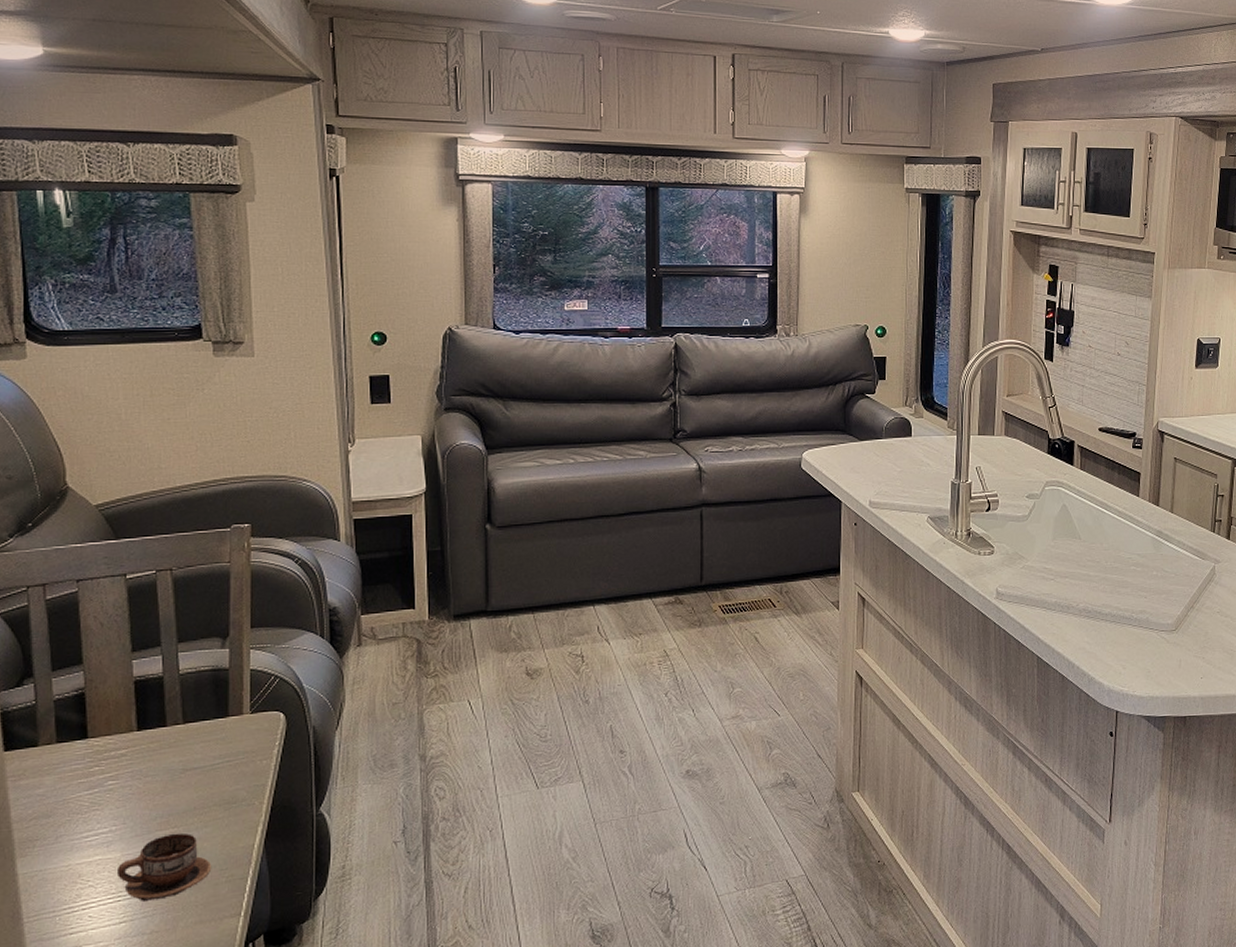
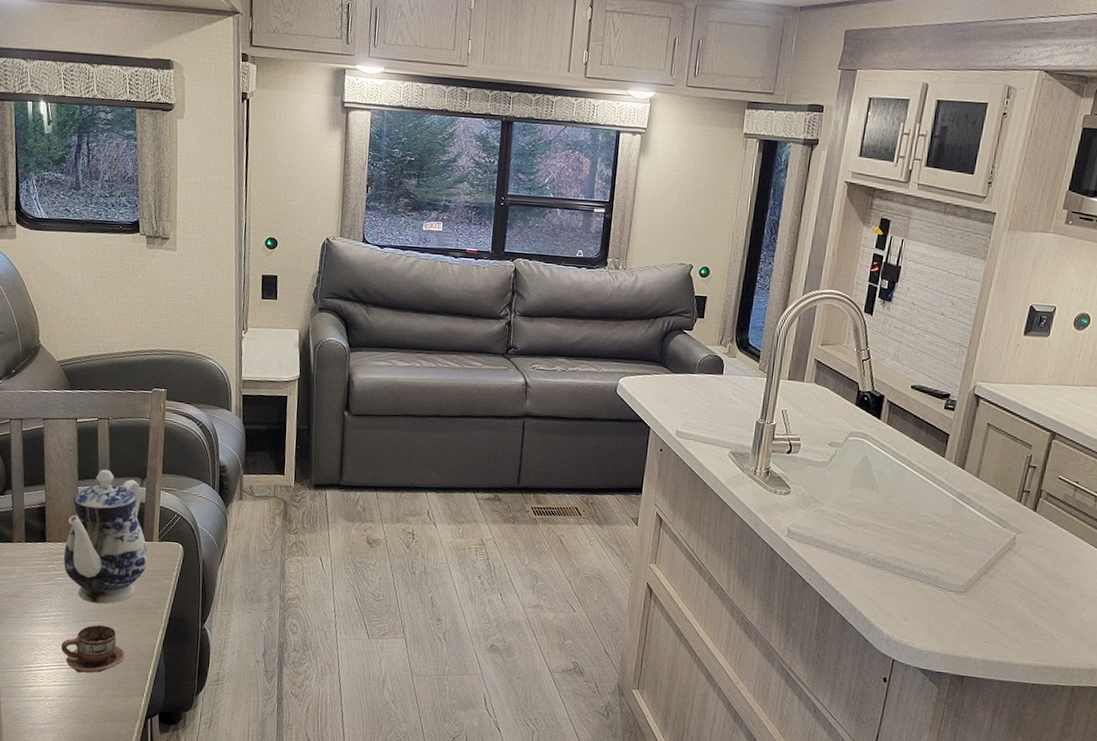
teapot: none [114,633,237,807] -> present [63,469,148,604]

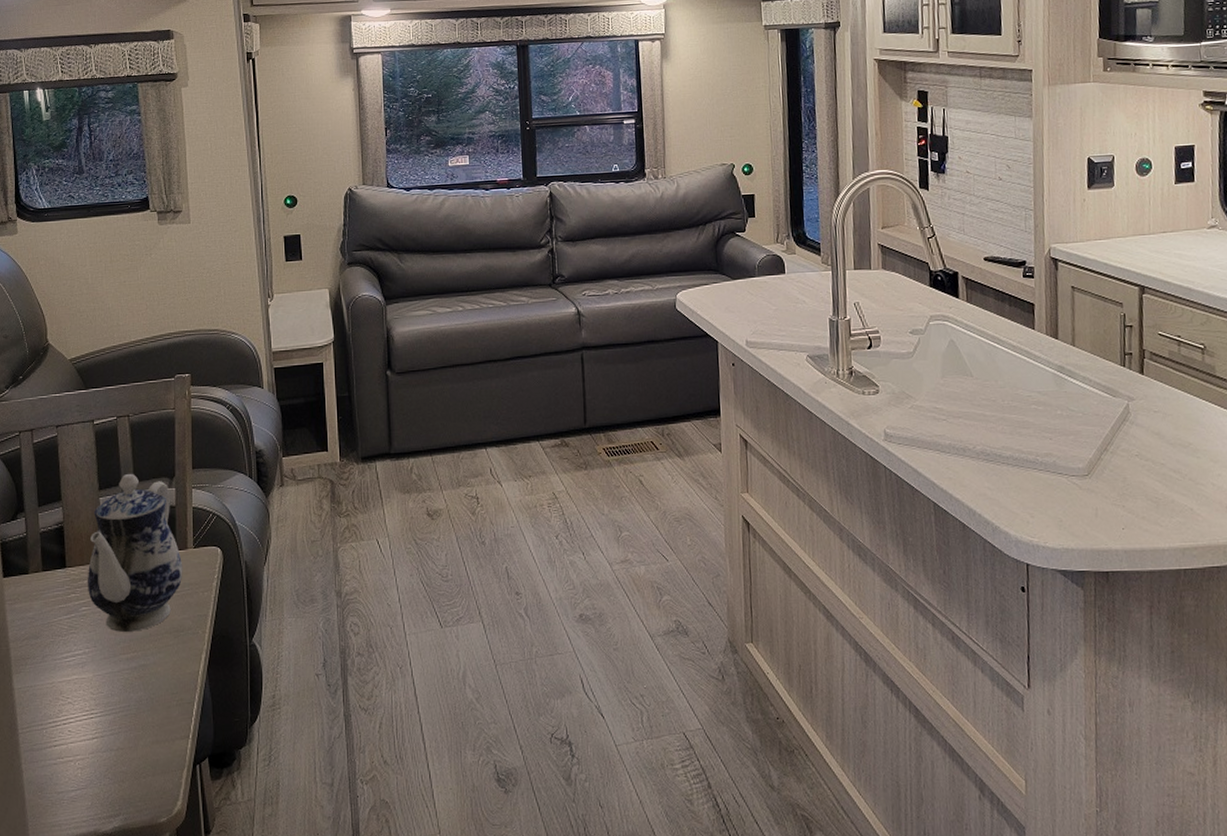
cup: present [61,625,126,673] -> none [89,657,165,719]

